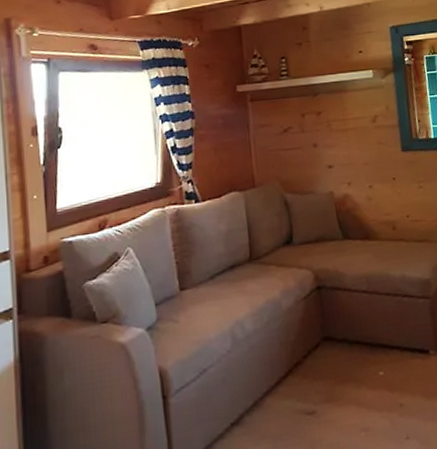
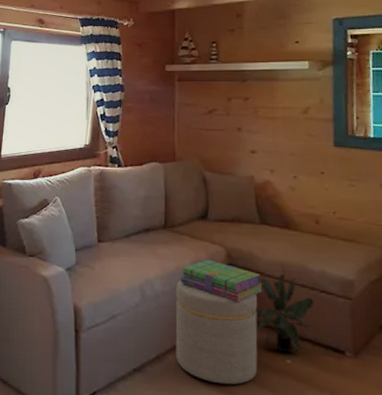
ottoman: none [267,311,354,416] -> present [175,280,258,385]
stack of books: none [271,285,352,324] -> present [181,259,263,302]
potted plant: none [346,286,402,367] -> present [256,274,316,354]

